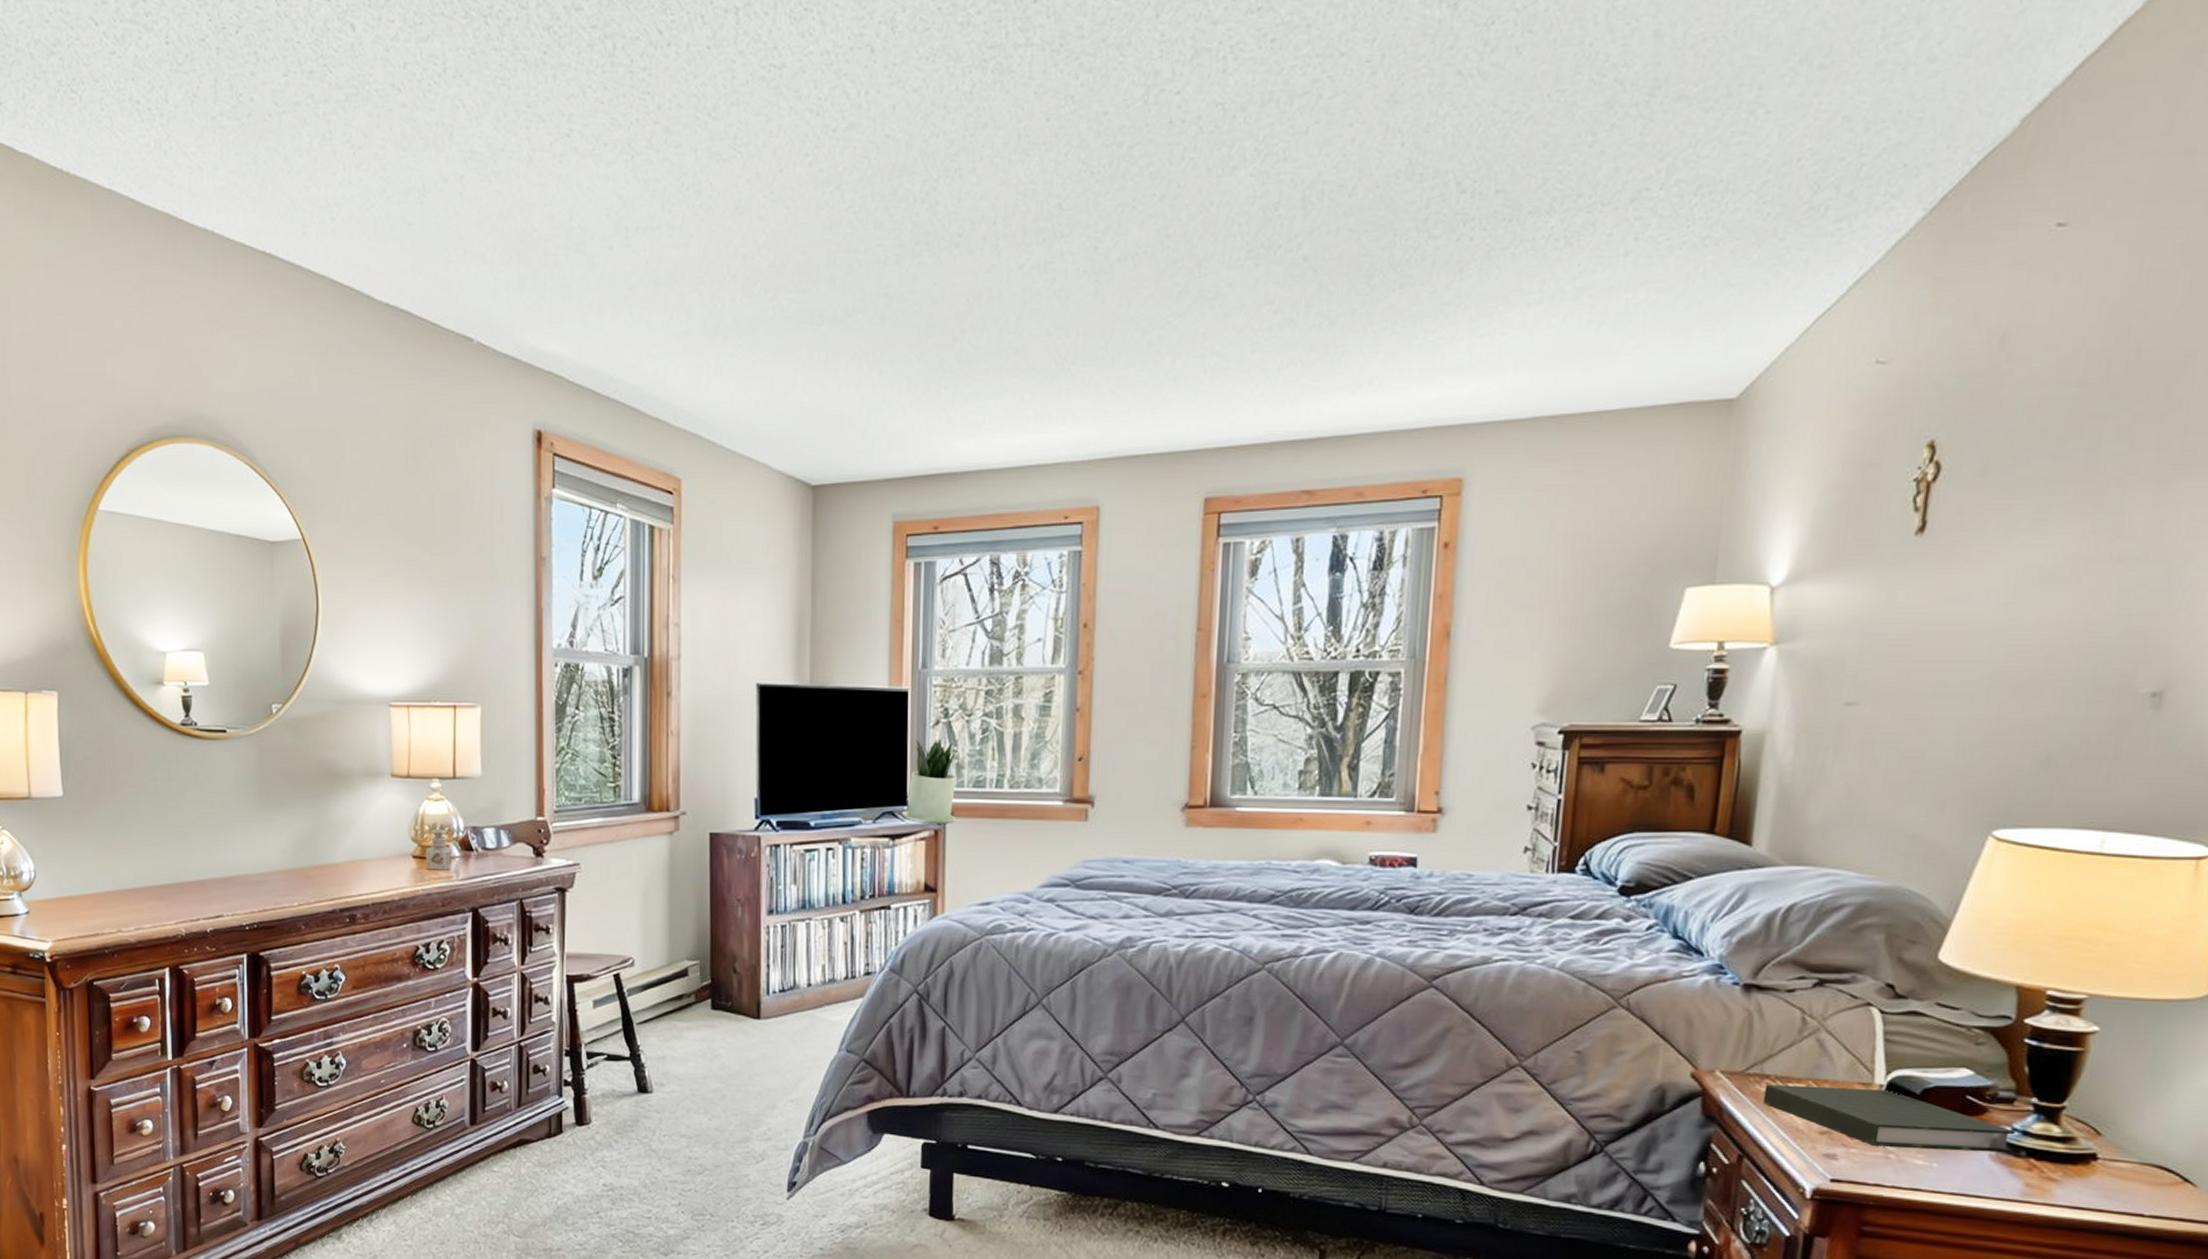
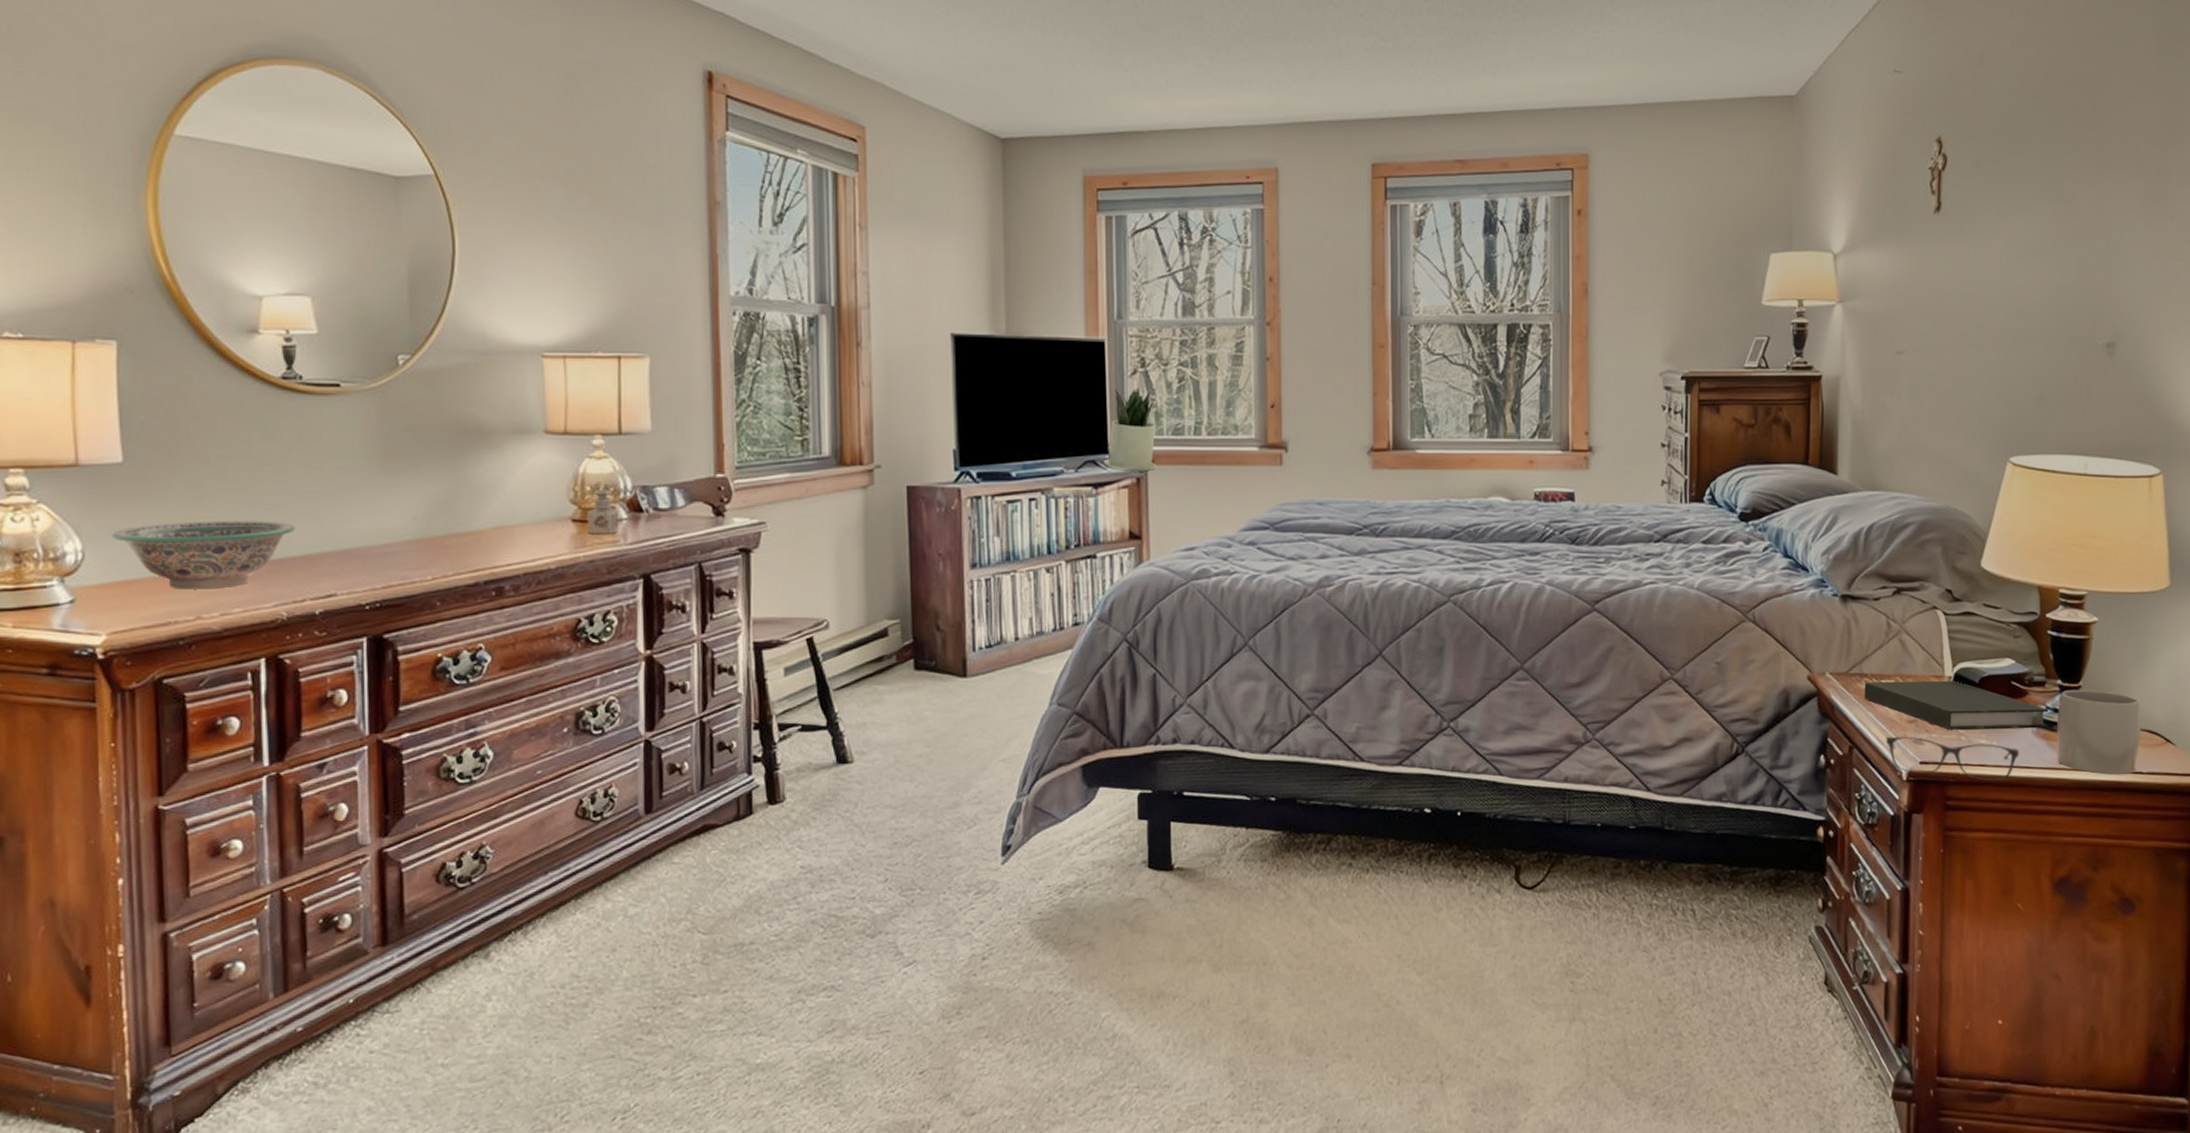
decorative bowl: none [55,848,192,907] -> present [111,521,295,589]
eyeglasses: none [1787,1146,1969,1209] -> present [1886,735,2019,781]
mug: none [2021,1110,2151,1217] -> present [2057,689,2141,776]

